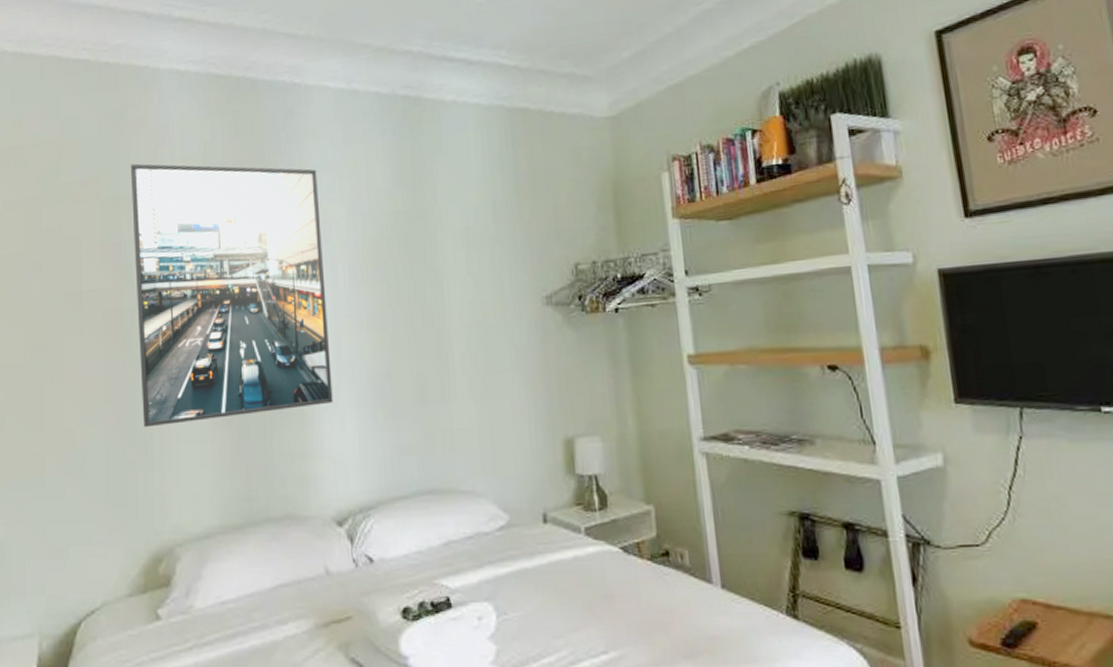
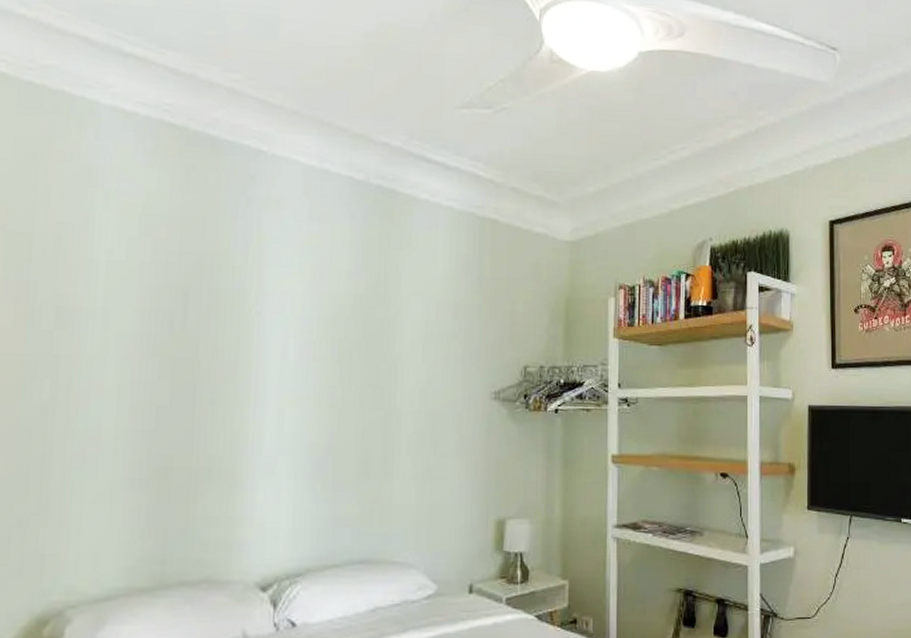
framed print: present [131,163,333,428] -> none [38,199,276,483]

